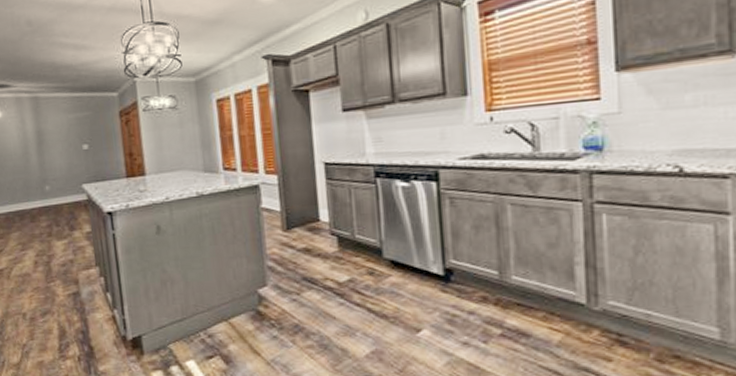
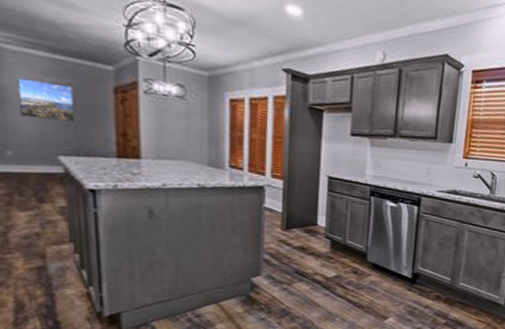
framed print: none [49,117,93,154] -> present [17,77,76,122]

